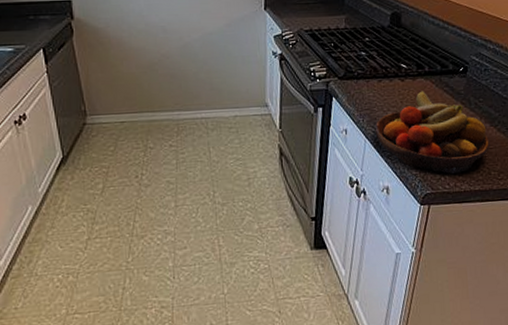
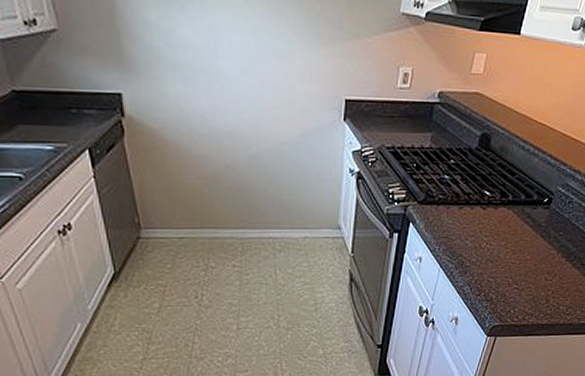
fruit bowl: present [375,91,490,175] -> none [450,221,563,308]

